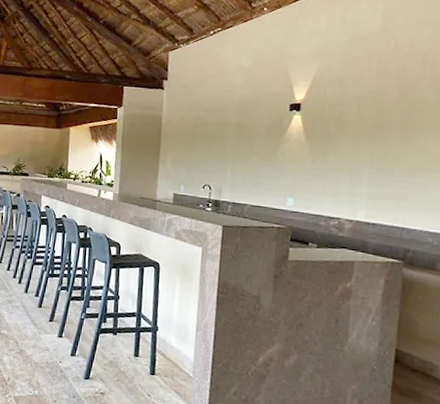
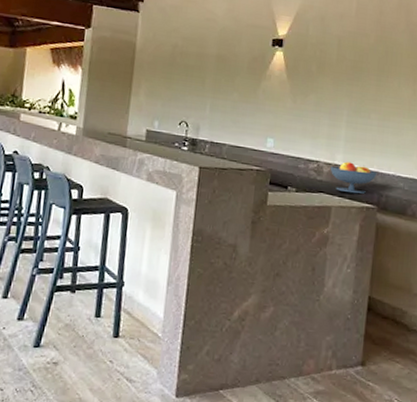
fruit bowl: none [352,218,403,249] -> present [330,161,377,194]

